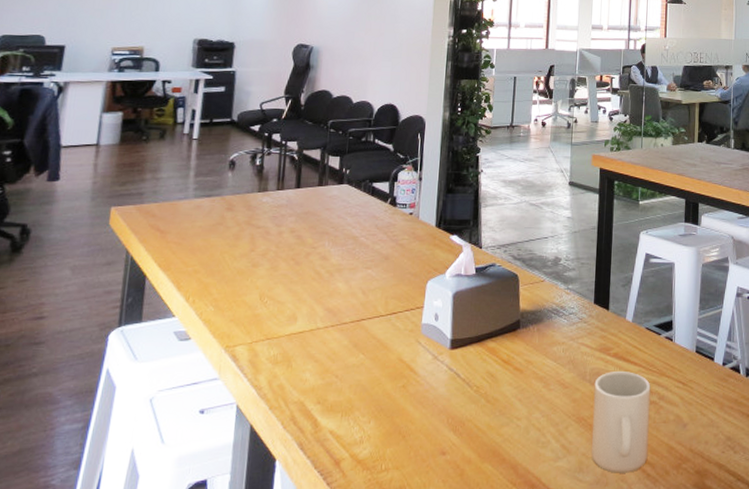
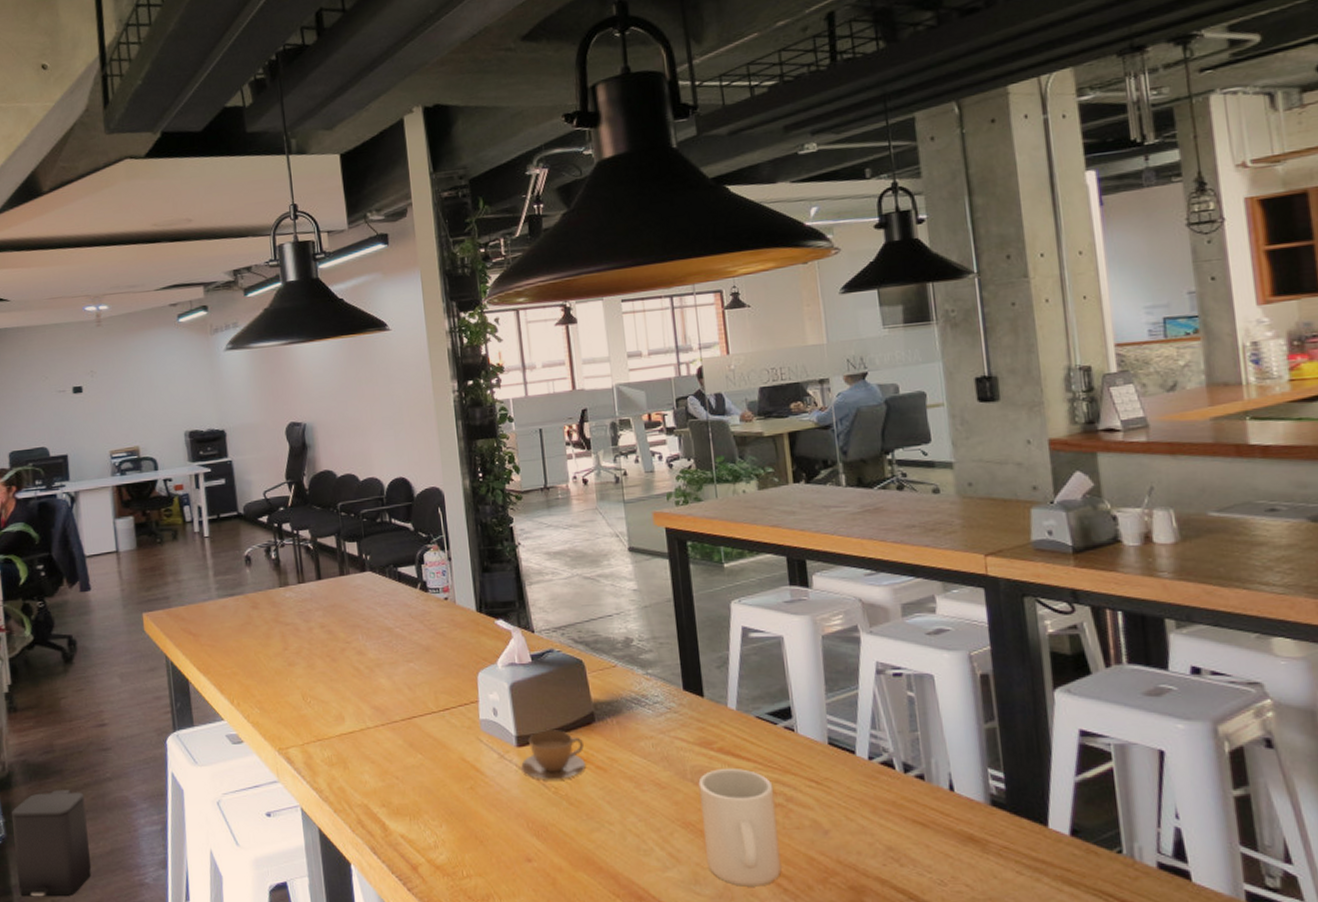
teacup: none [451,335,507,380] -> present [521,730,586,780]

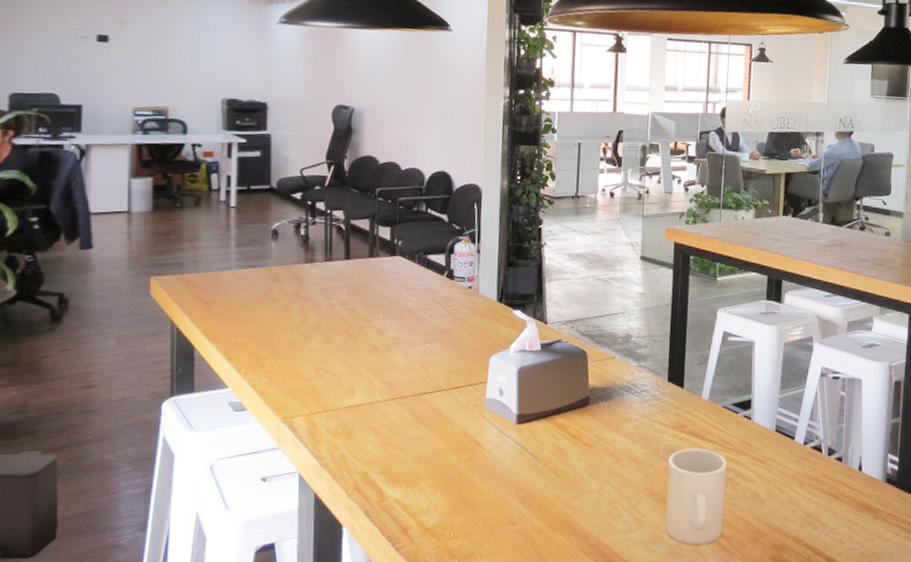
teacup: present [521,730,586,780] -> none [518,410,576,454]

